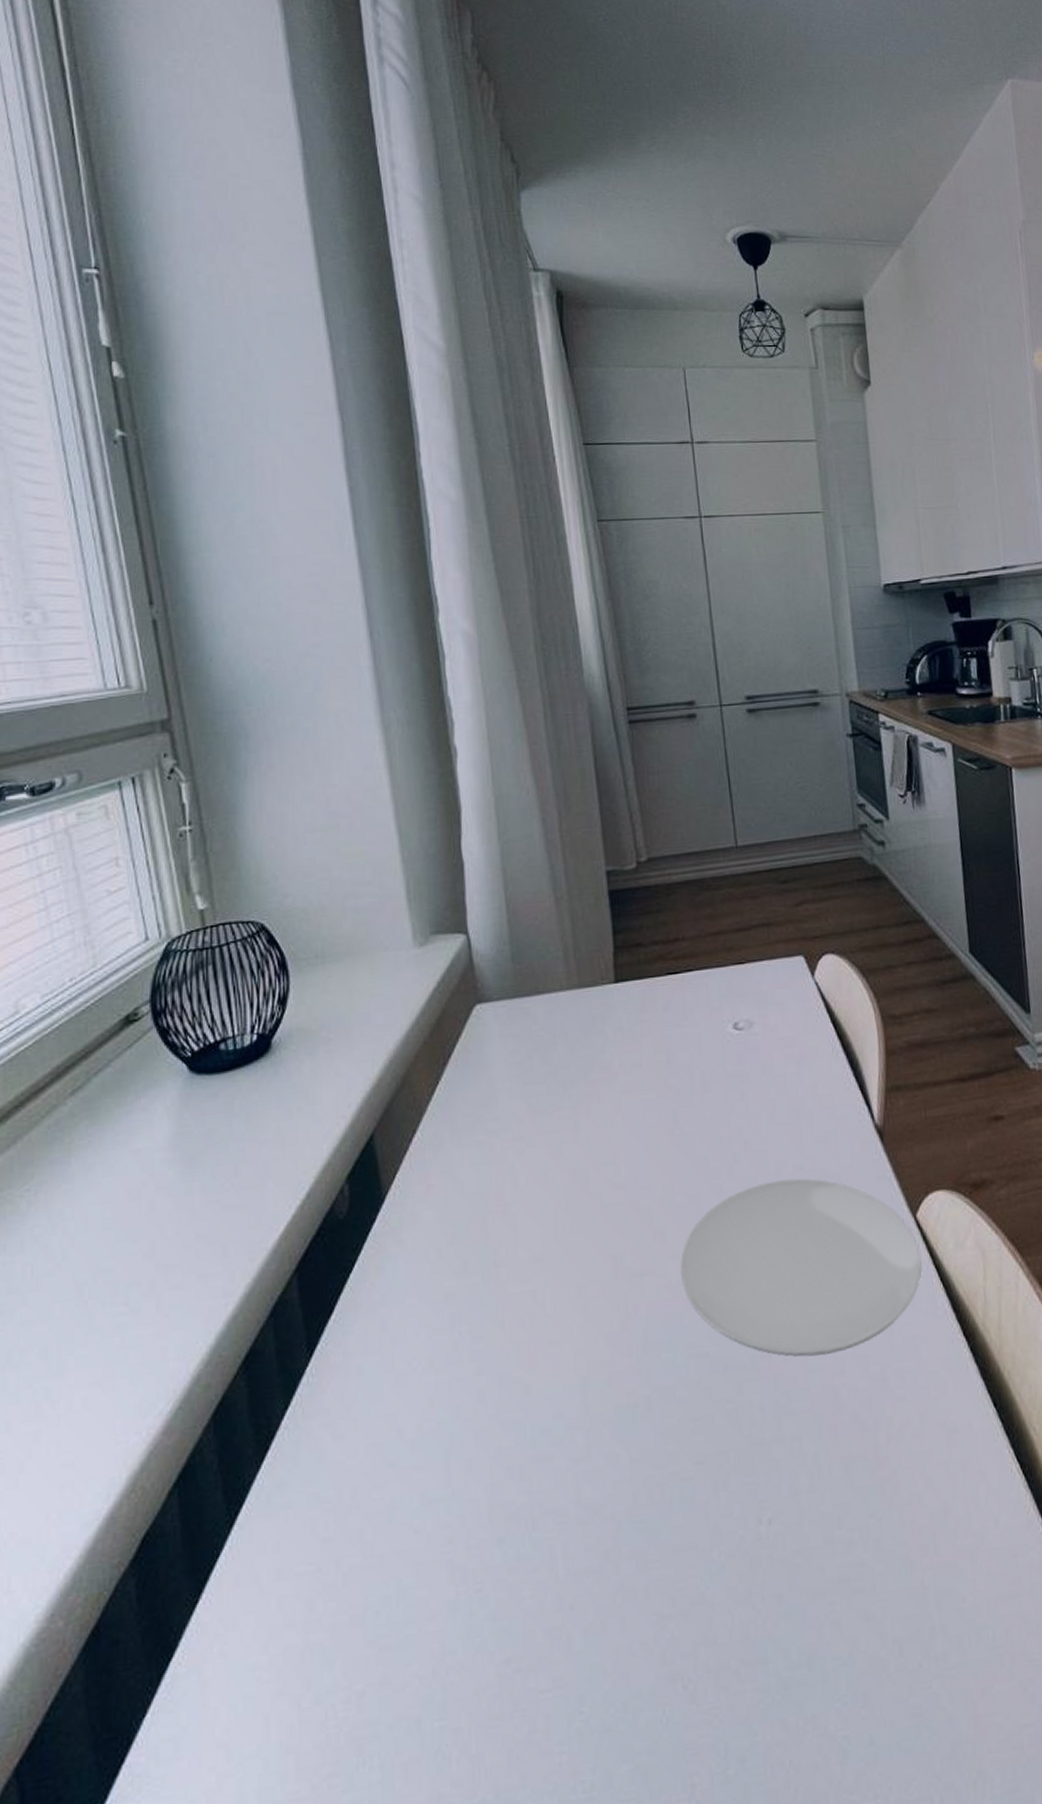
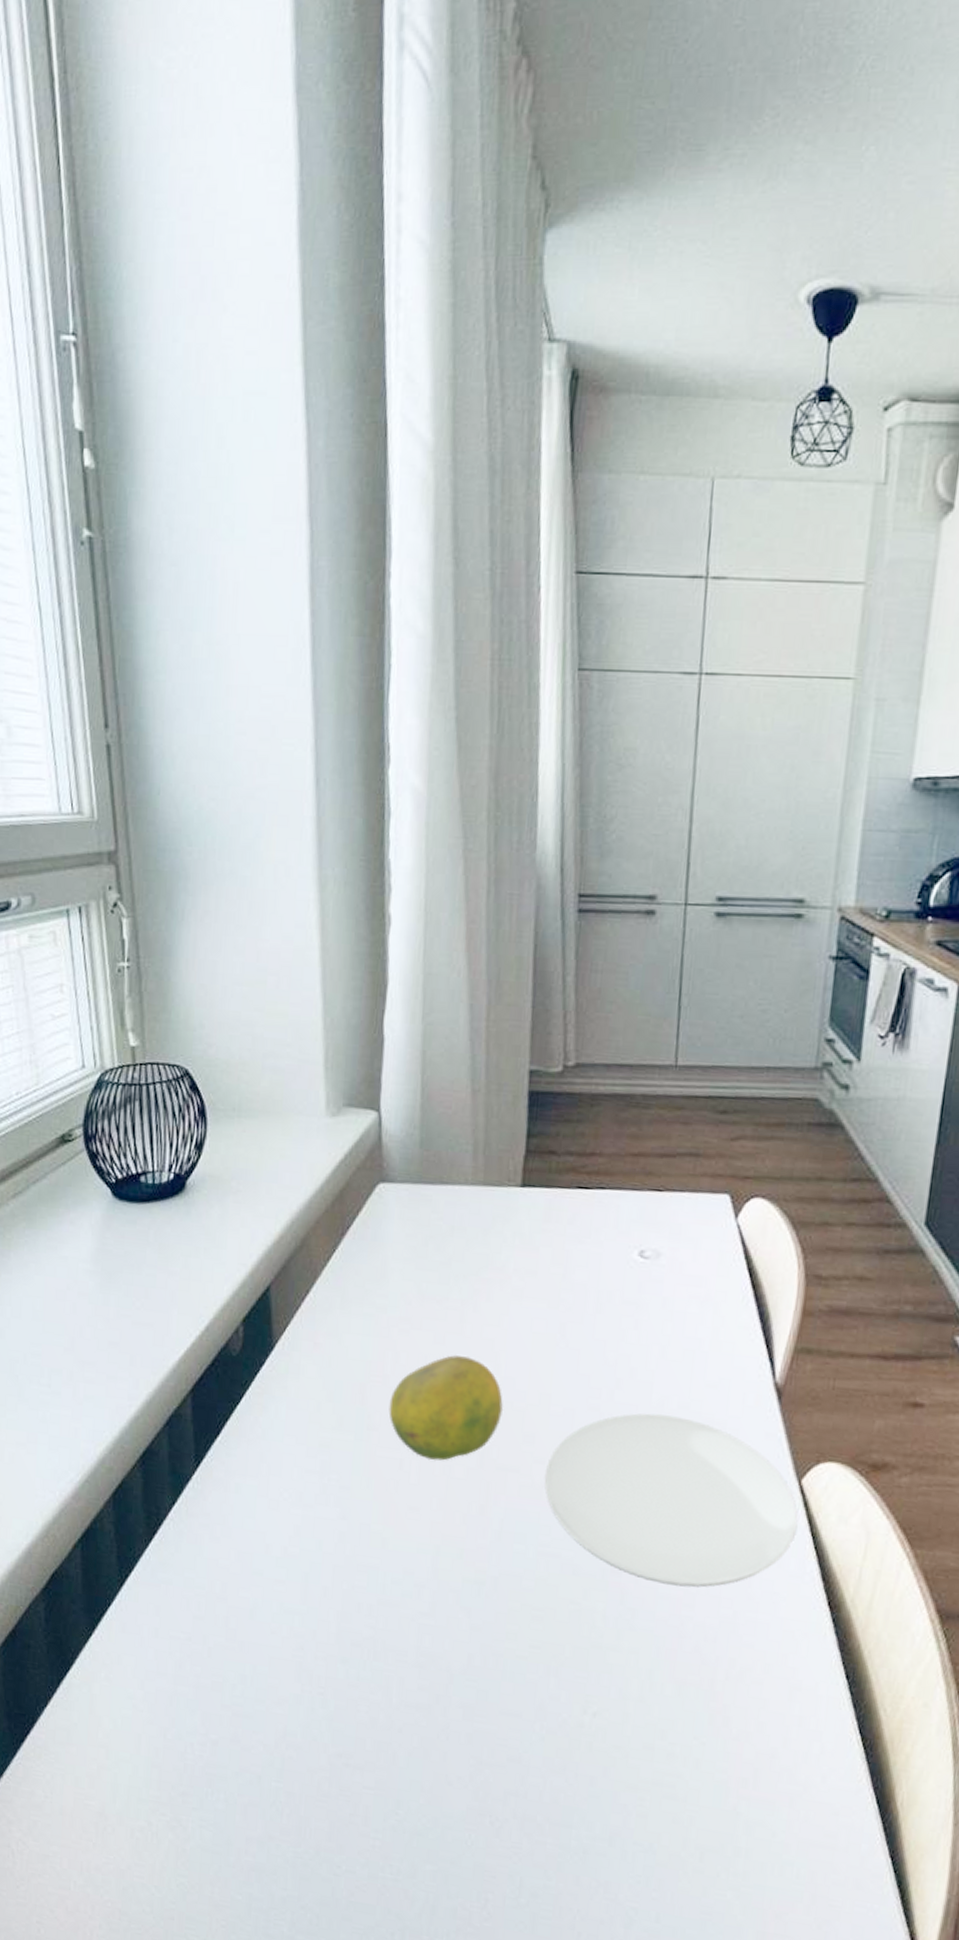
fruit: none [514,1164,630,1283] -> present [388,1355,504,1461]

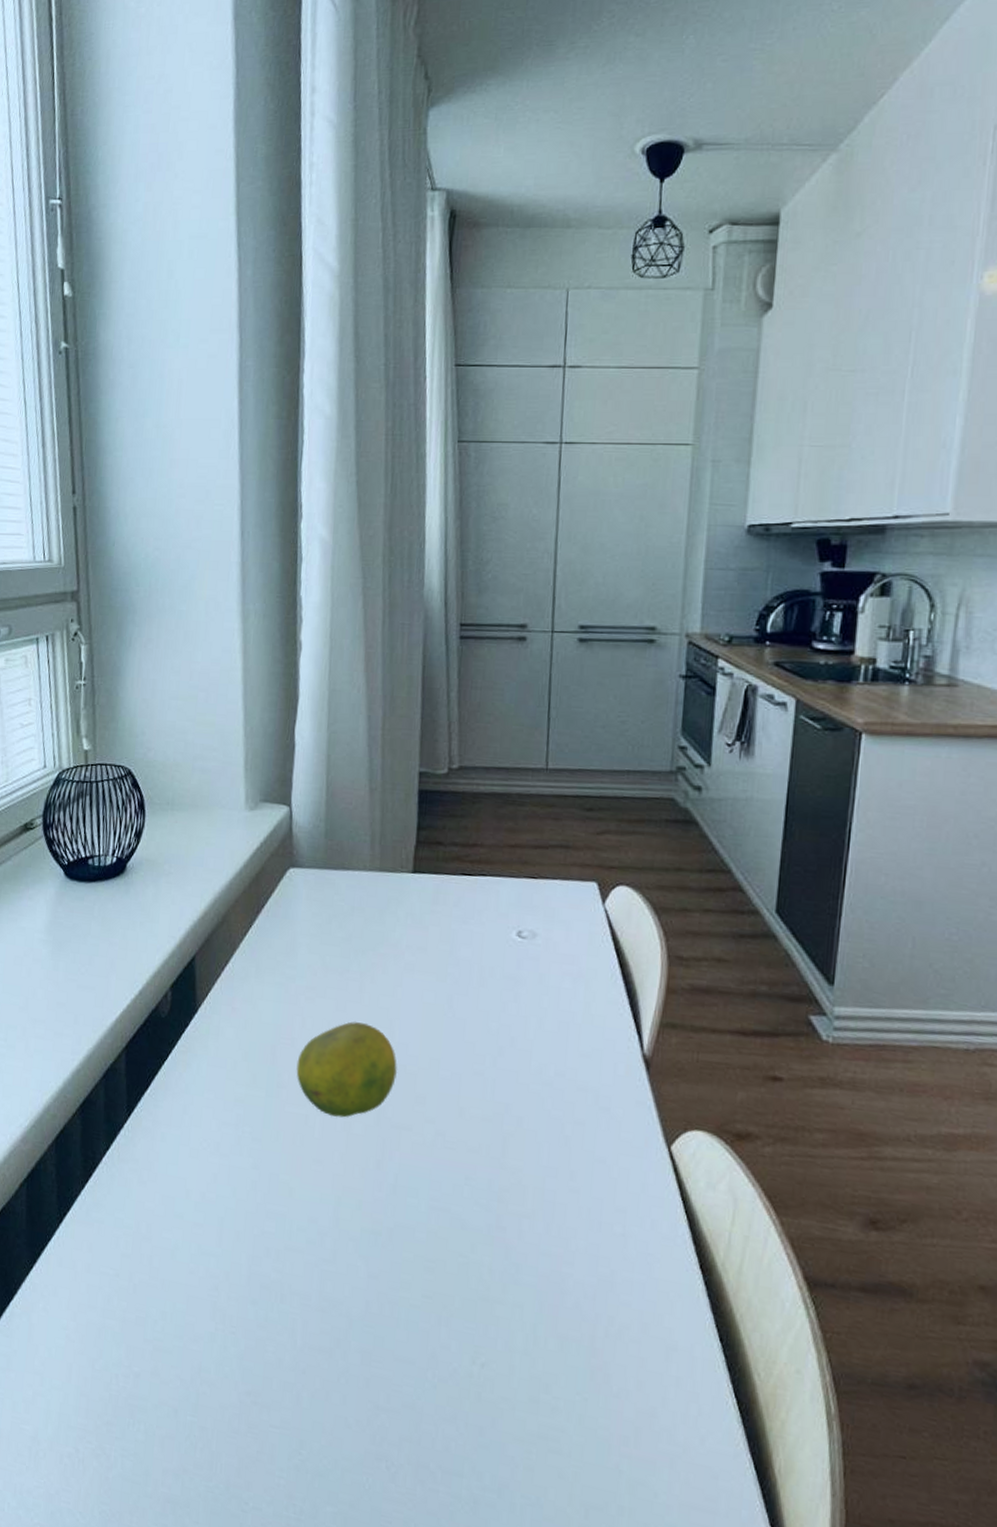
plate: present [544,1413,798,1588] -> none [434,1079,669,1246]

